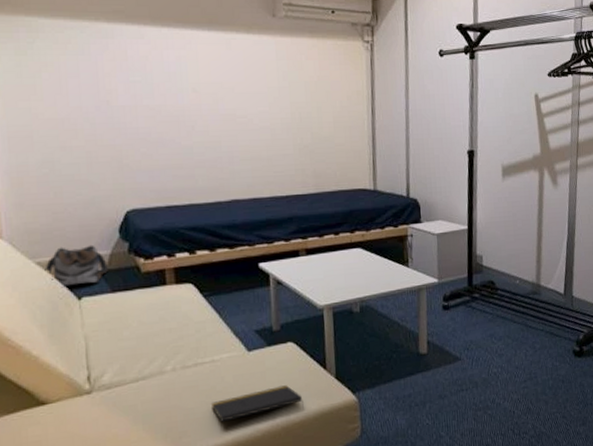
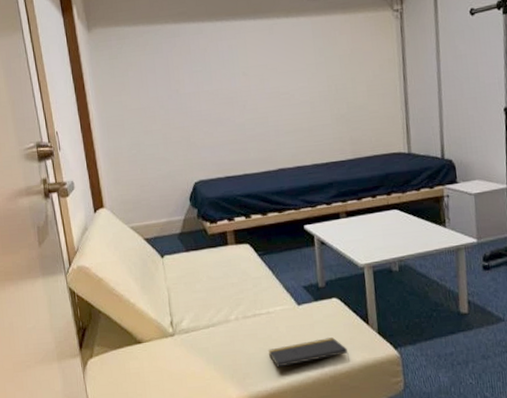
backpack: present [44,245,108,288] -> none [136,211,183,248]

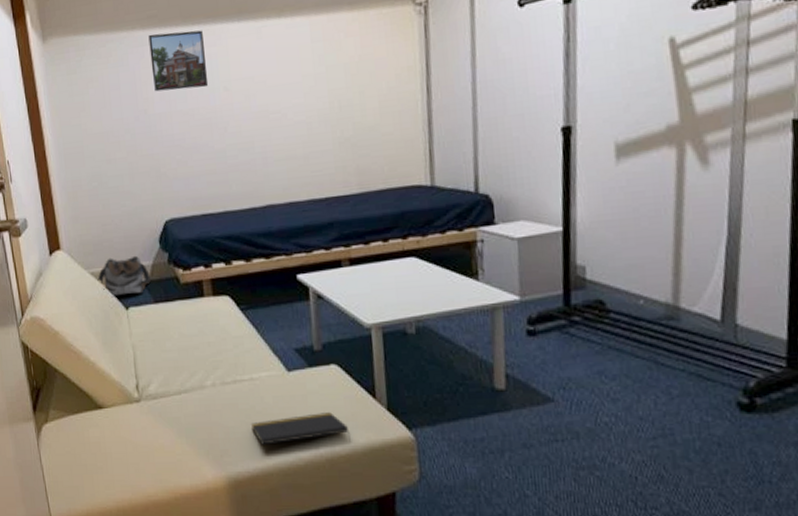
backpack: none [136,211,183,248] -> present [97,255,151,298]
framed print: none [179,25,230,75] -> present [148,30,209,92]

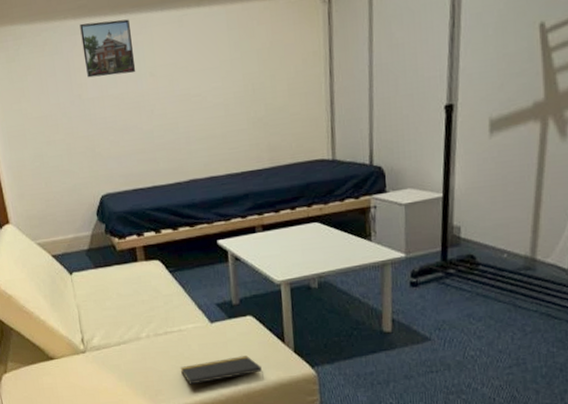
backpack: present [97,255,151,298] -> none [43,227,91,265]

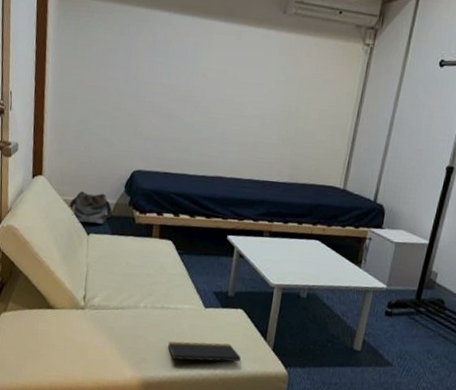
backpack: none [43,227,91,265] -> present [68,190,112,225]
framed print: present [79,19,136,78] -> none [145,14,195,70]

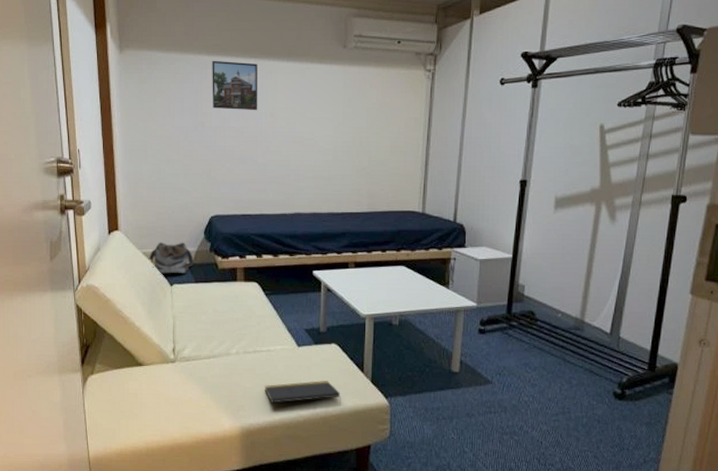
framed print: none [145,14,195,70] -> present [212,60,258,111]

